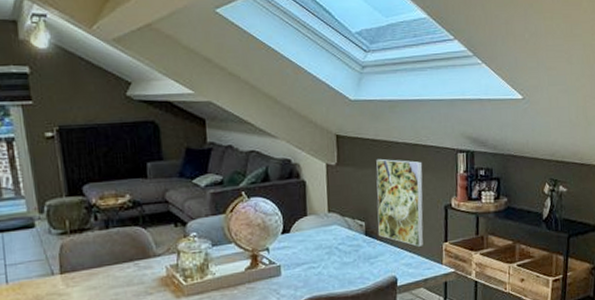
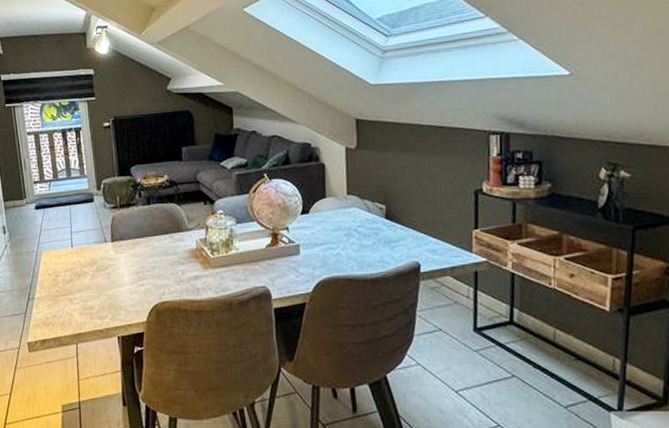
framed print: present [376,158,424,247] -> none [397,141,451,233]

